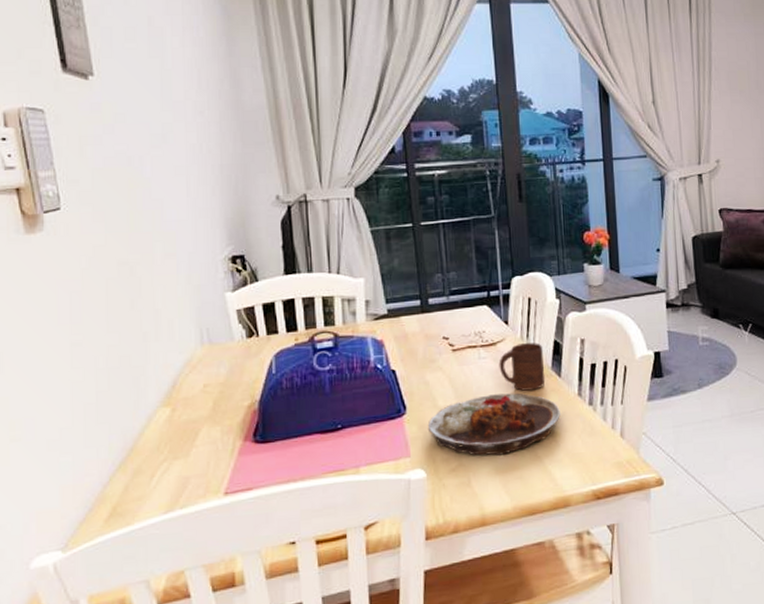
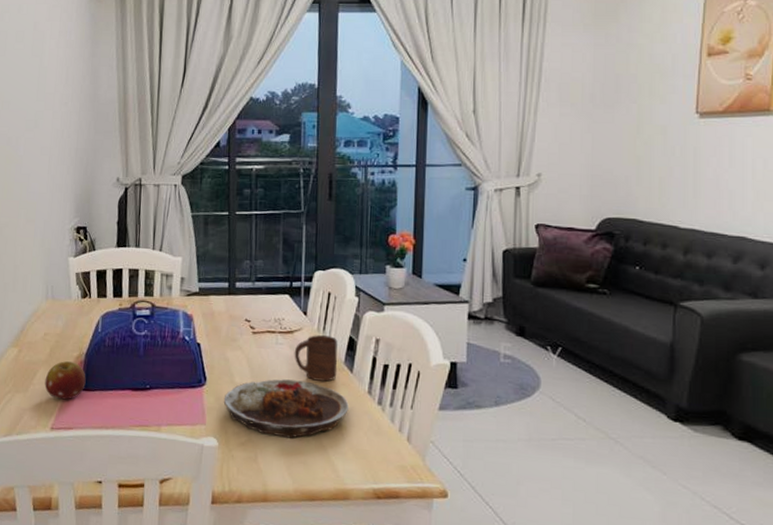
fruit: none [210,412,263,458] -> present [44,361,86,400]

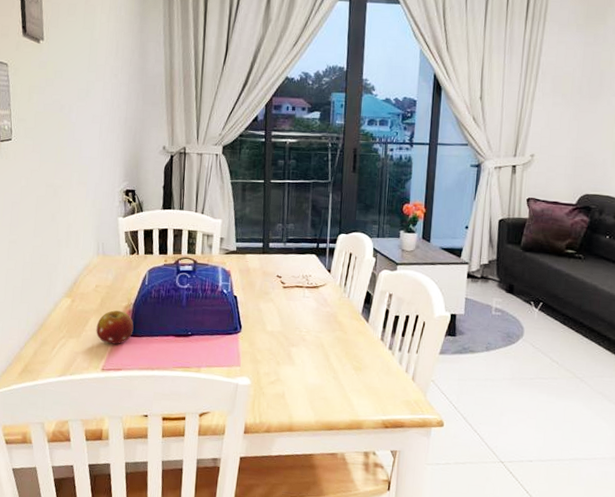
plate: present [223,379,349,439] -> none [256,327,364,378]
cup: present [294,335,338,382] -> none [318,290,357,330]

